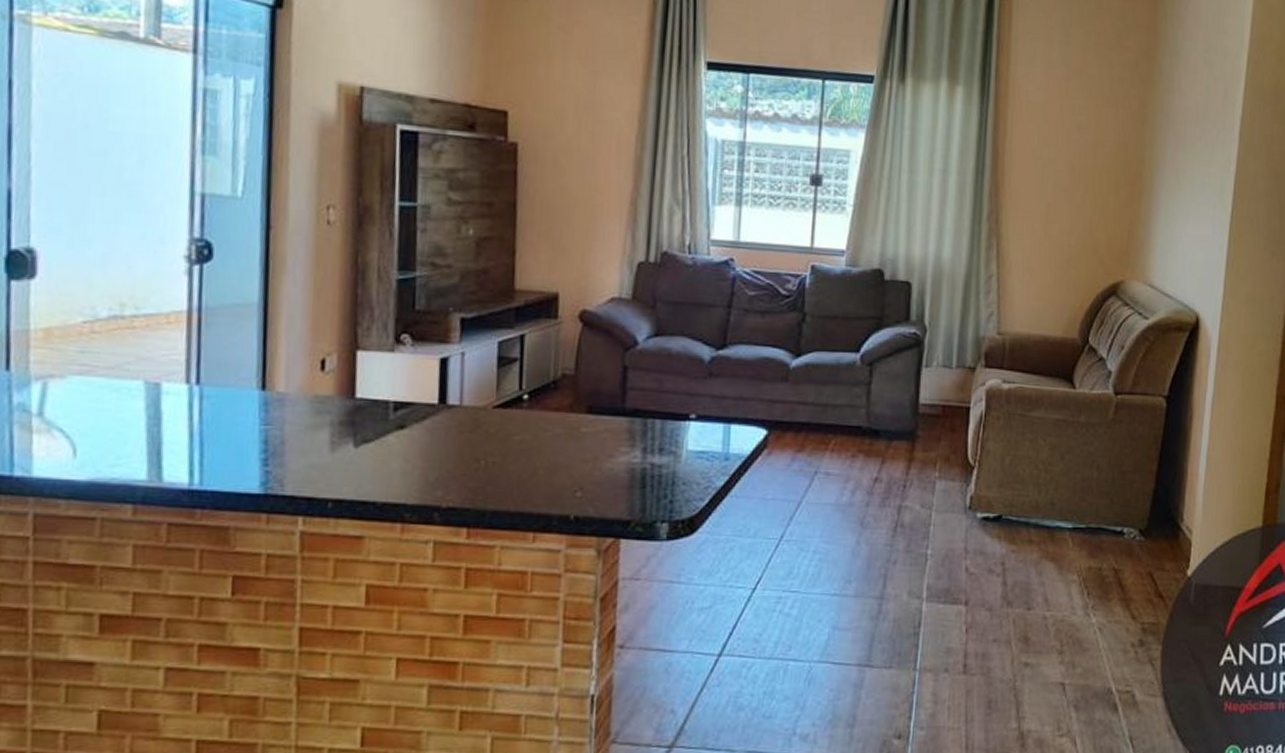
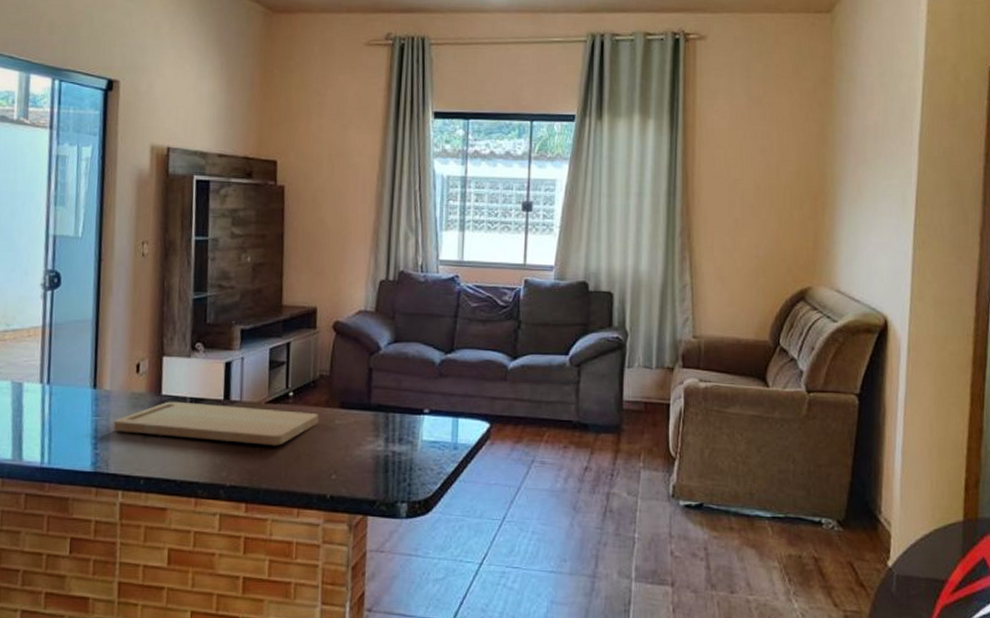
cutting board: none [289,405,561,458] -> present [113,401,319,445]

